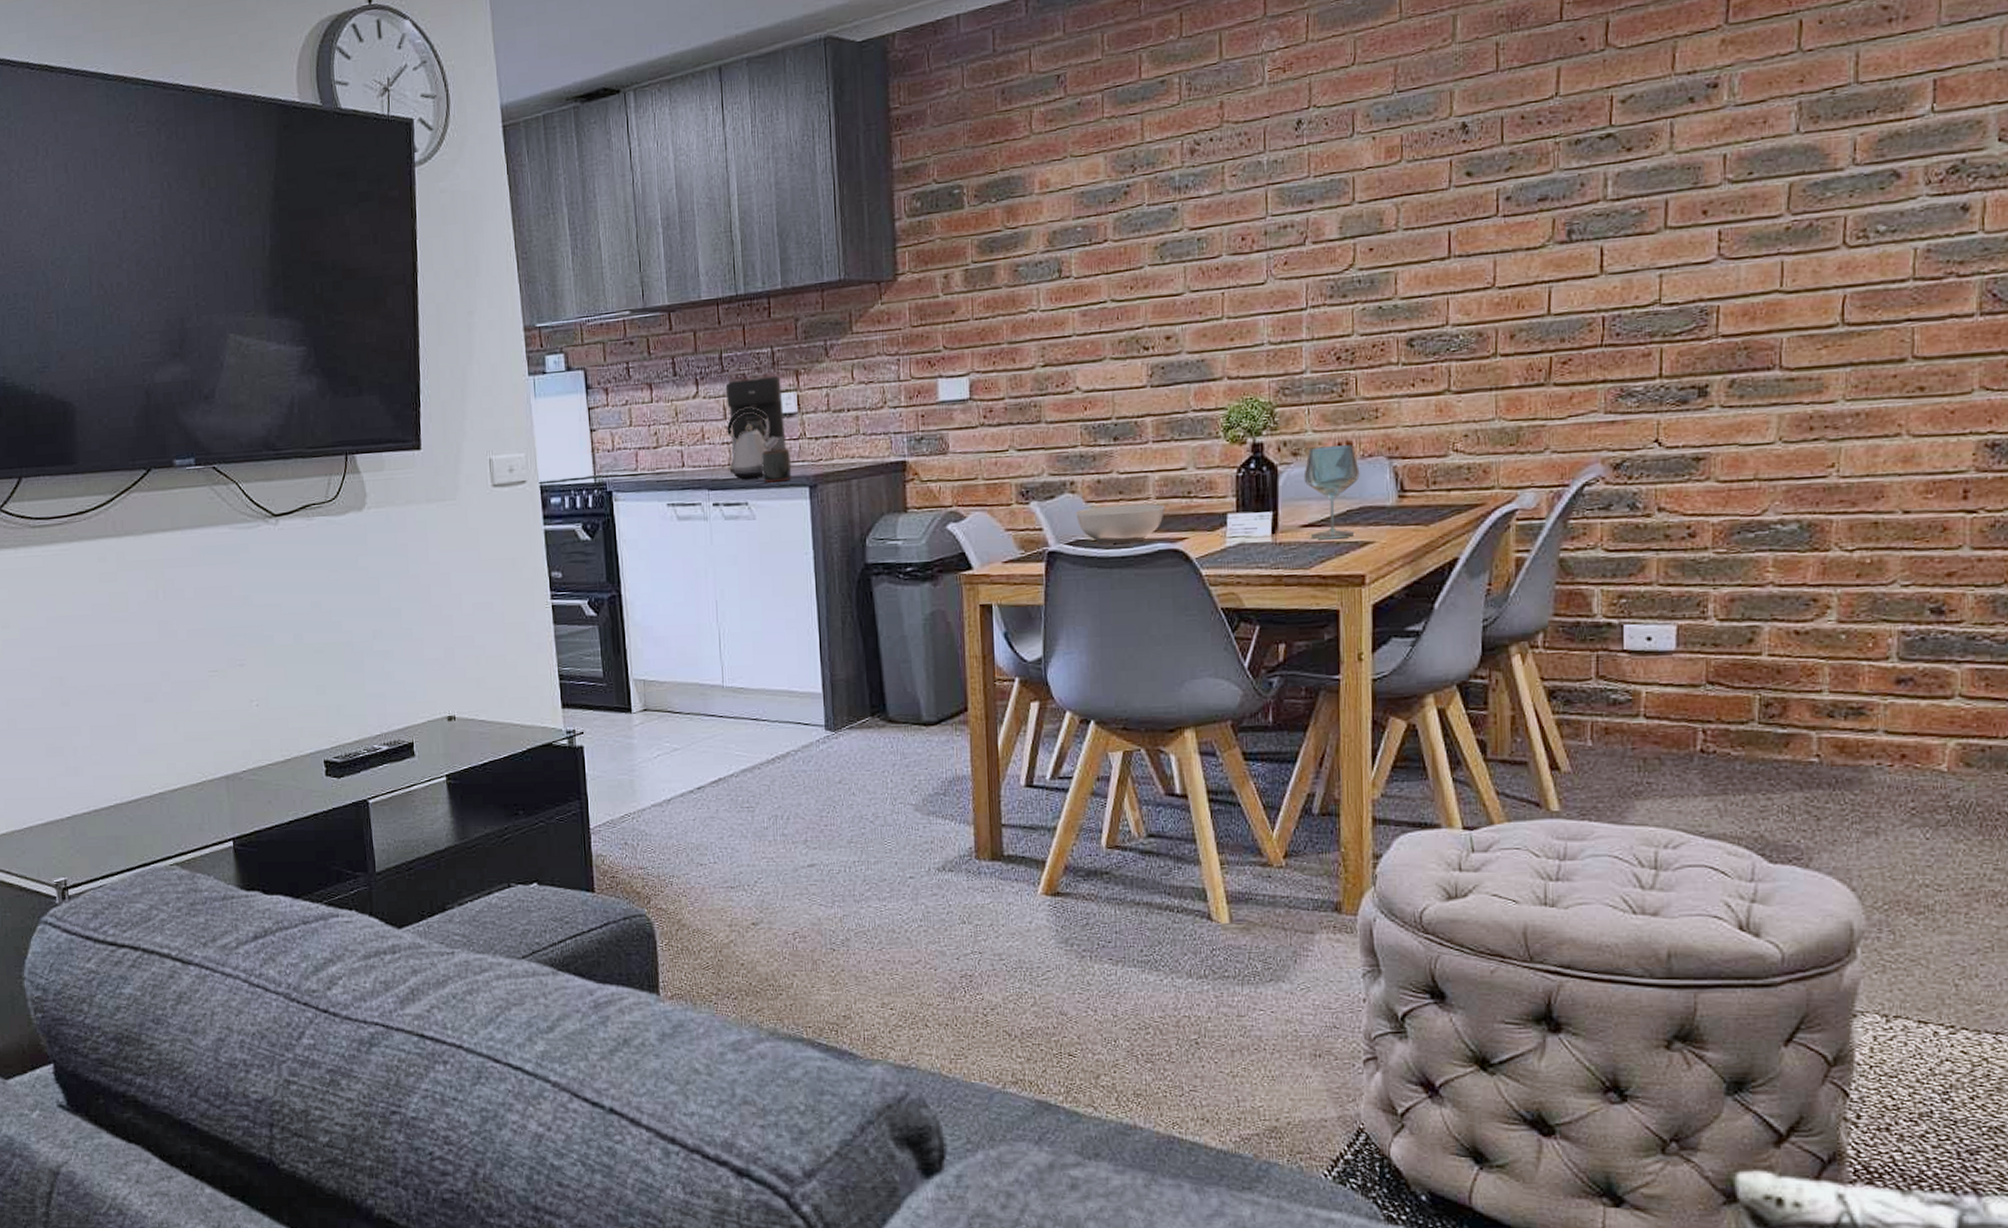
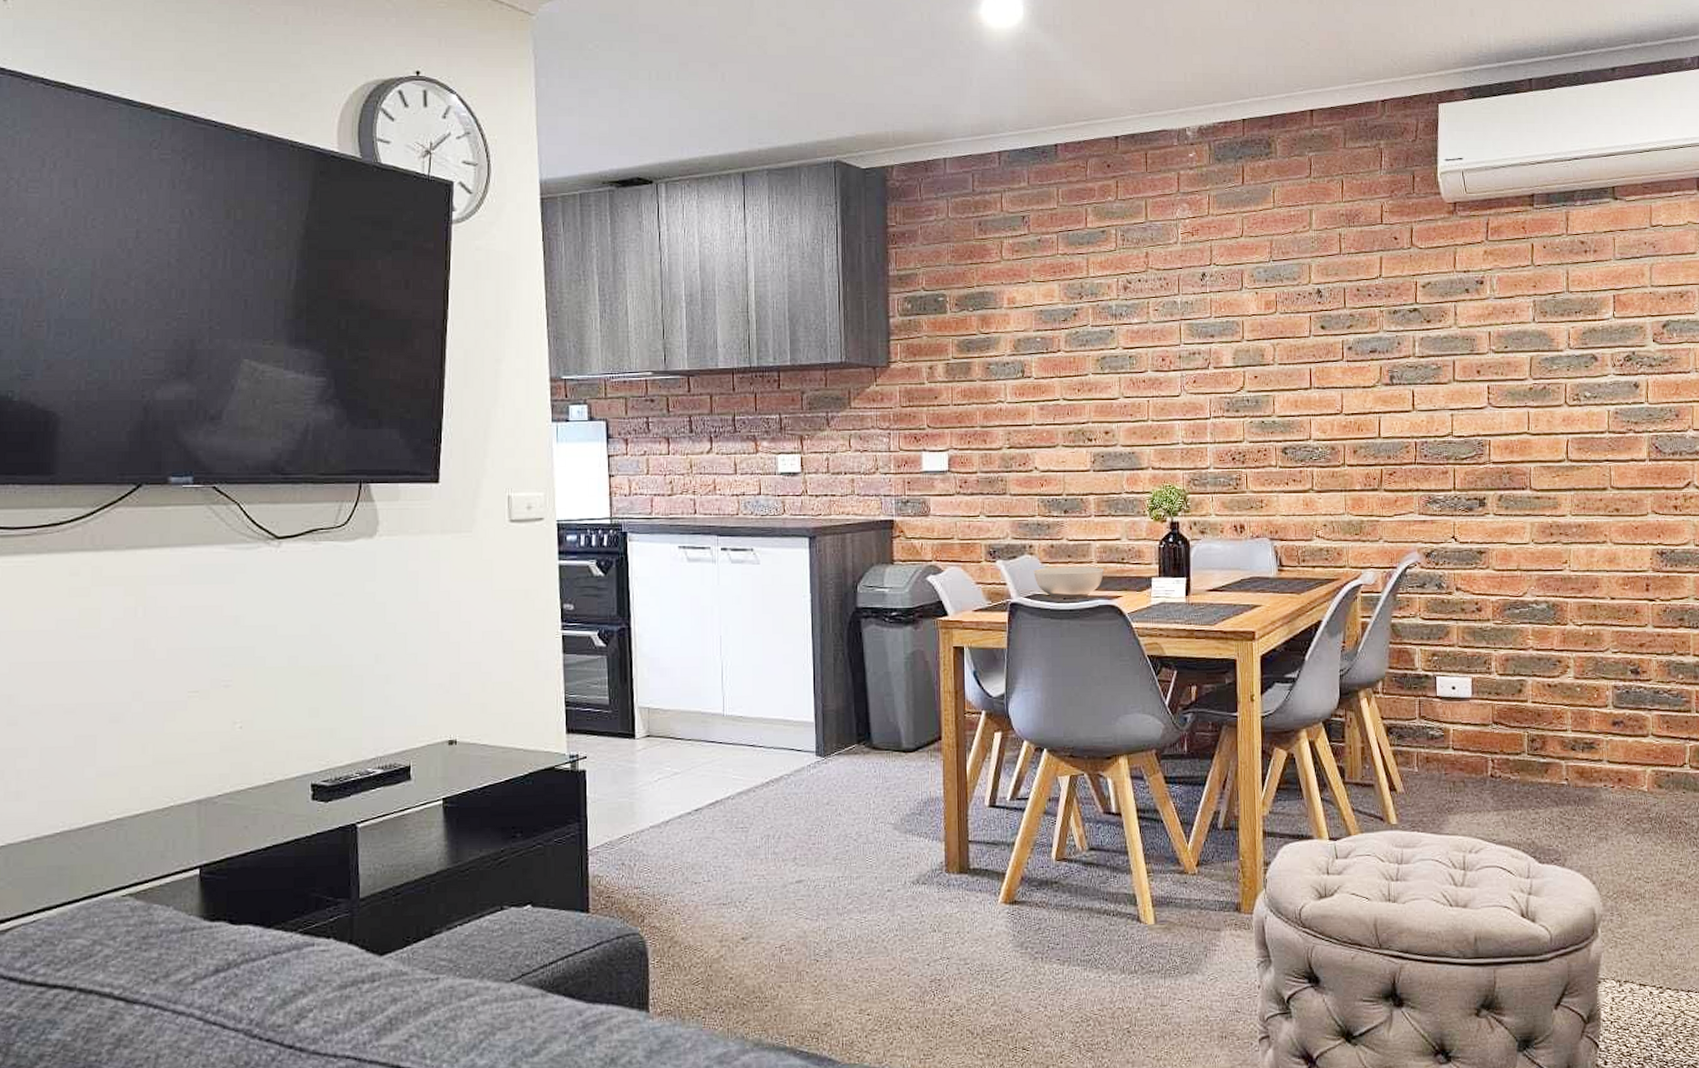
coffee maker: present [725,376,787,474] -> none [737,440,790,523]
kettle: present [727,408,779,479] -> none [736,466,784,528]
mug: present [760,447,792,483] -> none [766,502,794,532]
wine glass: present [1303,445,1360,540] -> none [1209,527,1250,602]

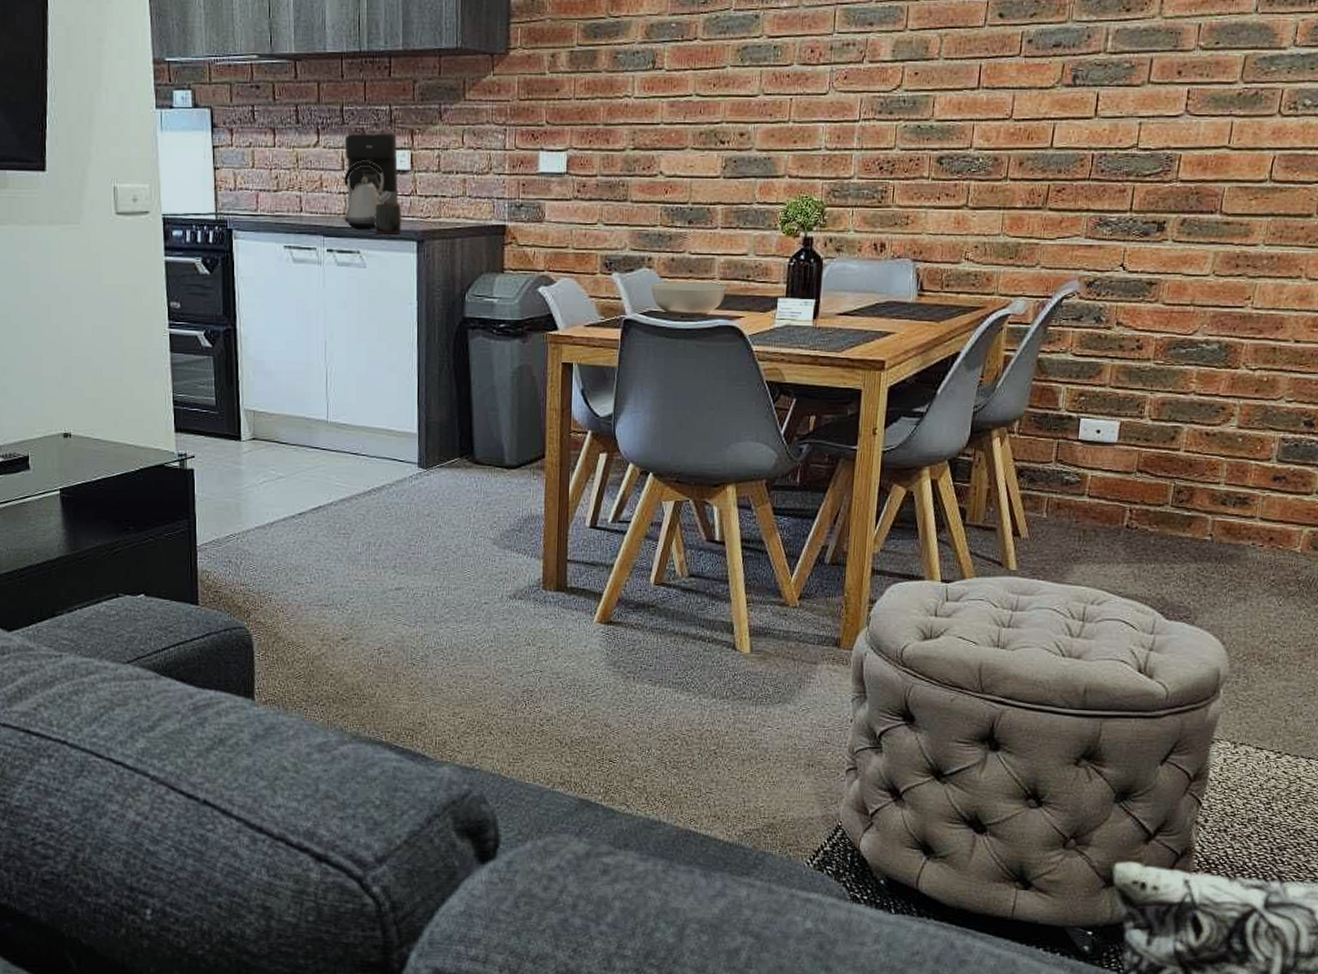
kettle: none [736,466,784,528] -> present [343,161,392,229]
coffee maker: none [737,440,790,523] -> present [344,133,399,223]
mug: none [766,502,794,532] -> present [374,202,402,234]

